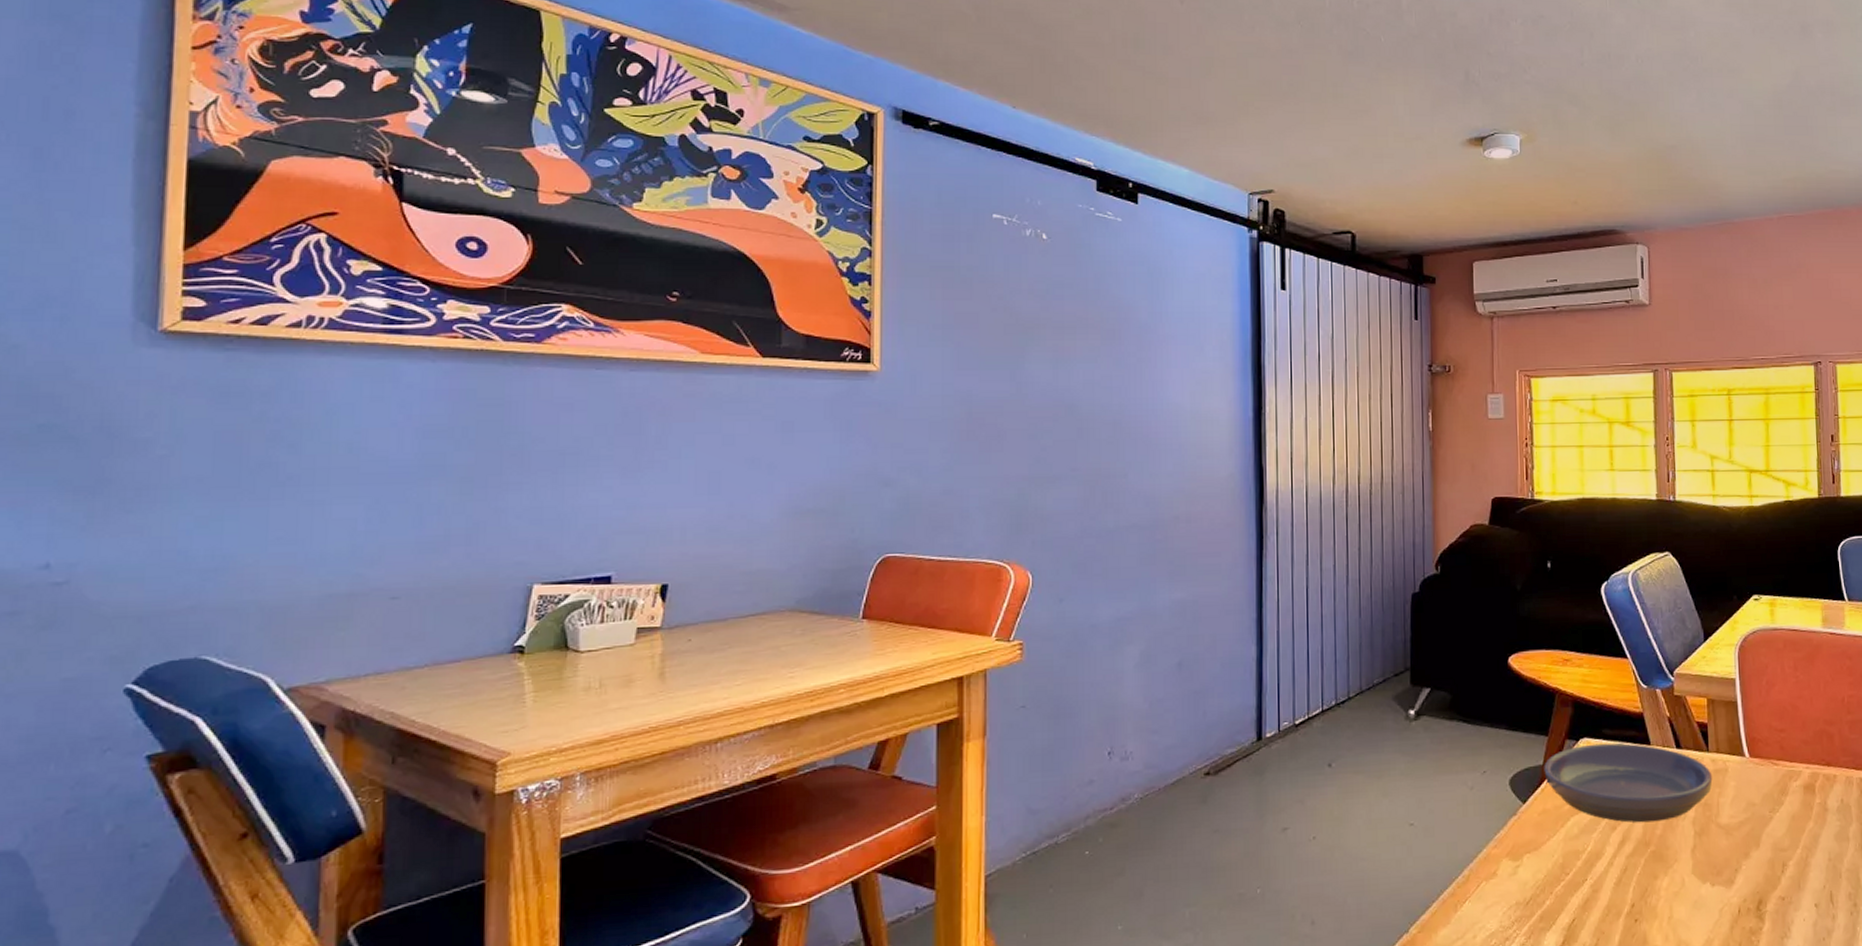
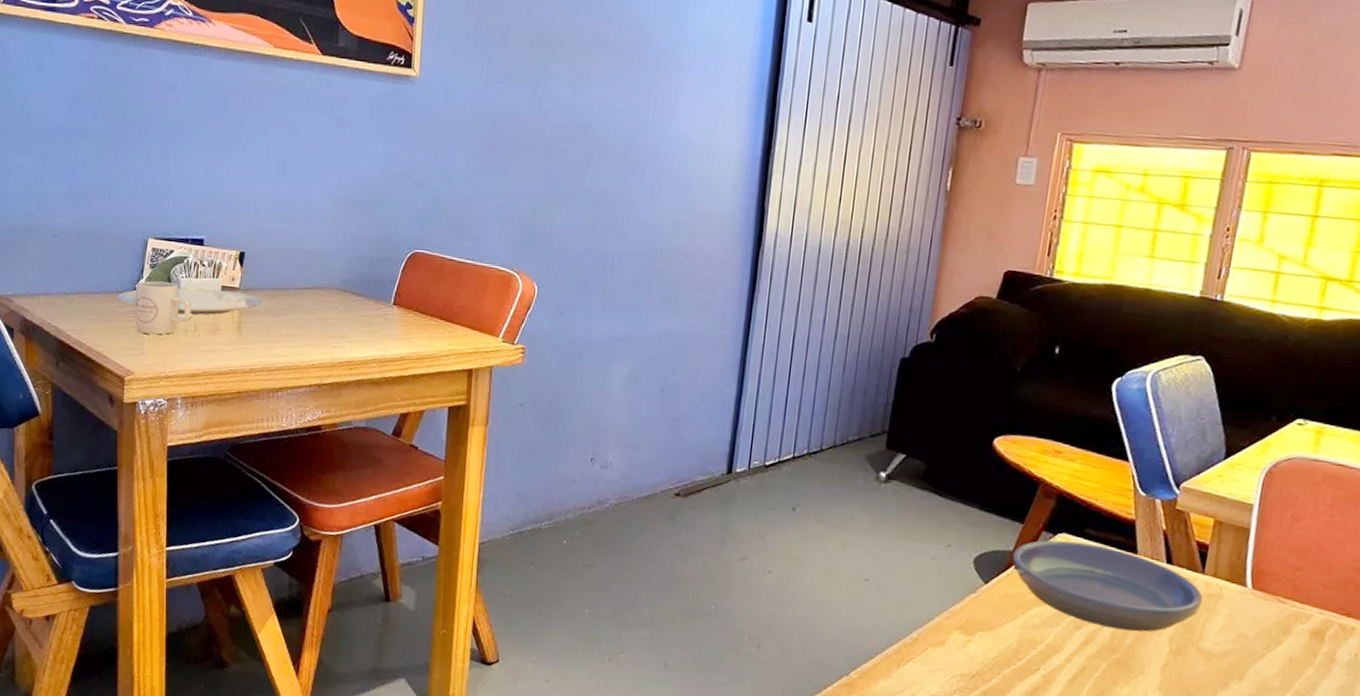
plate: none [487,632,693,670] -> present [118,287,263,315]
mug: none [512,633,595,702] -> present [134,281,192,335]

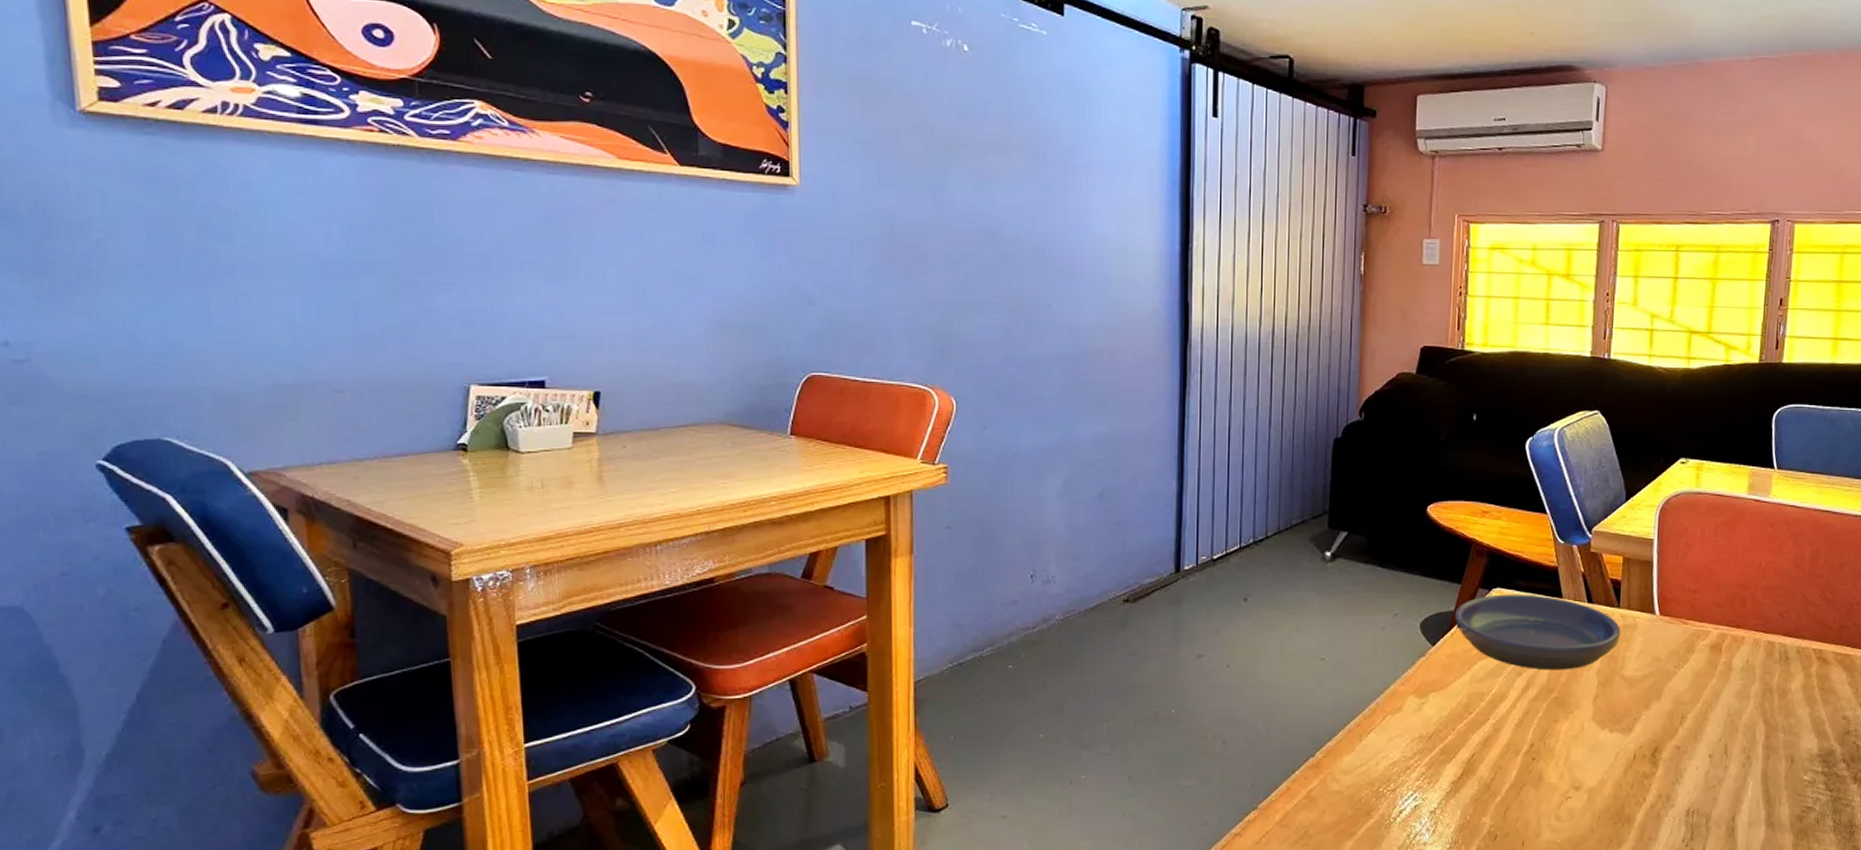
plate: present [118,287,263,315] -> none [433,438,628,470]
mug: present [134,281,192,335] -> none [457,434,536,497]

